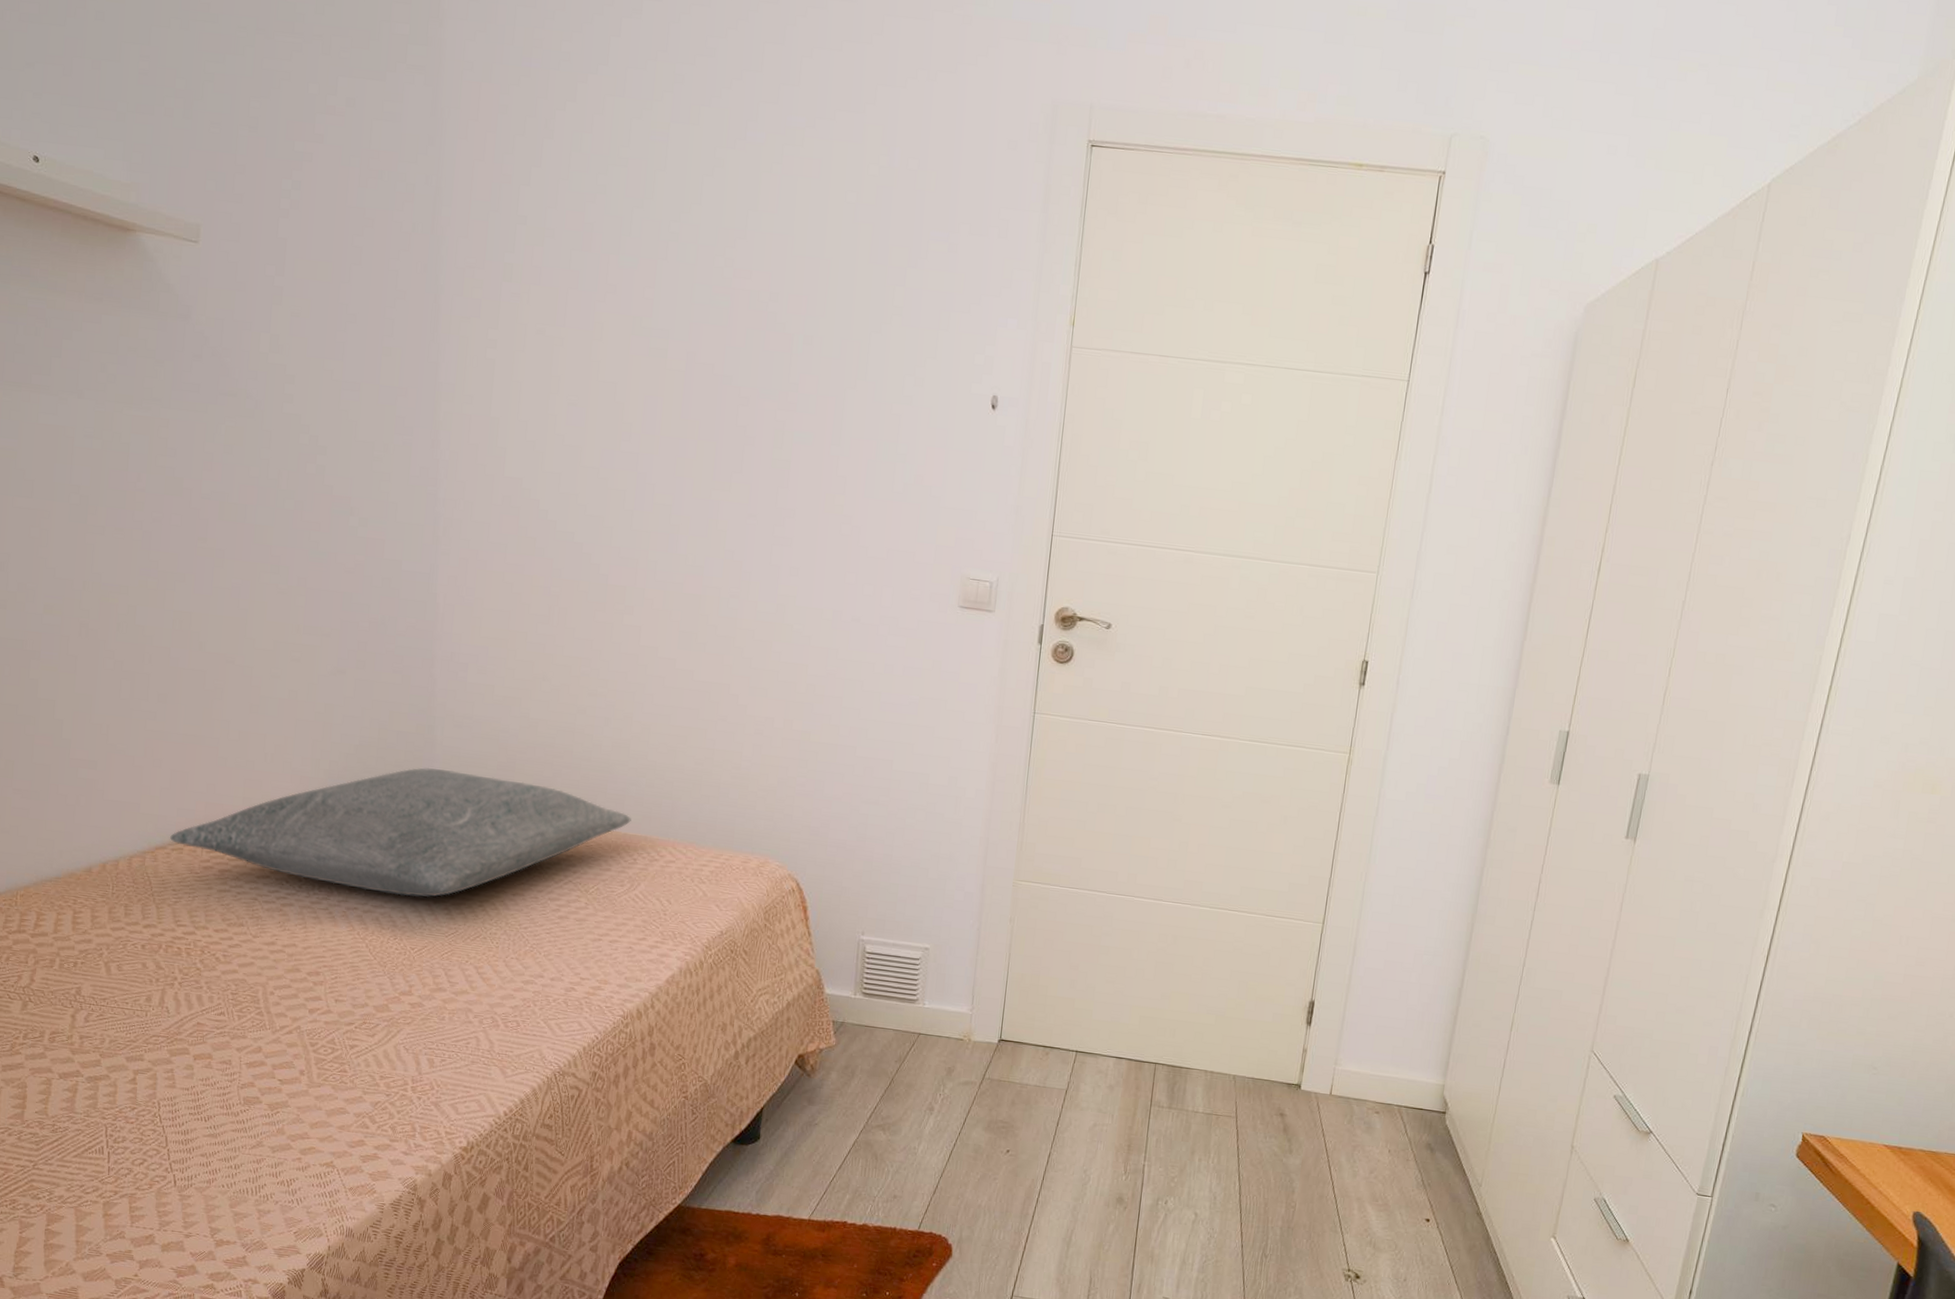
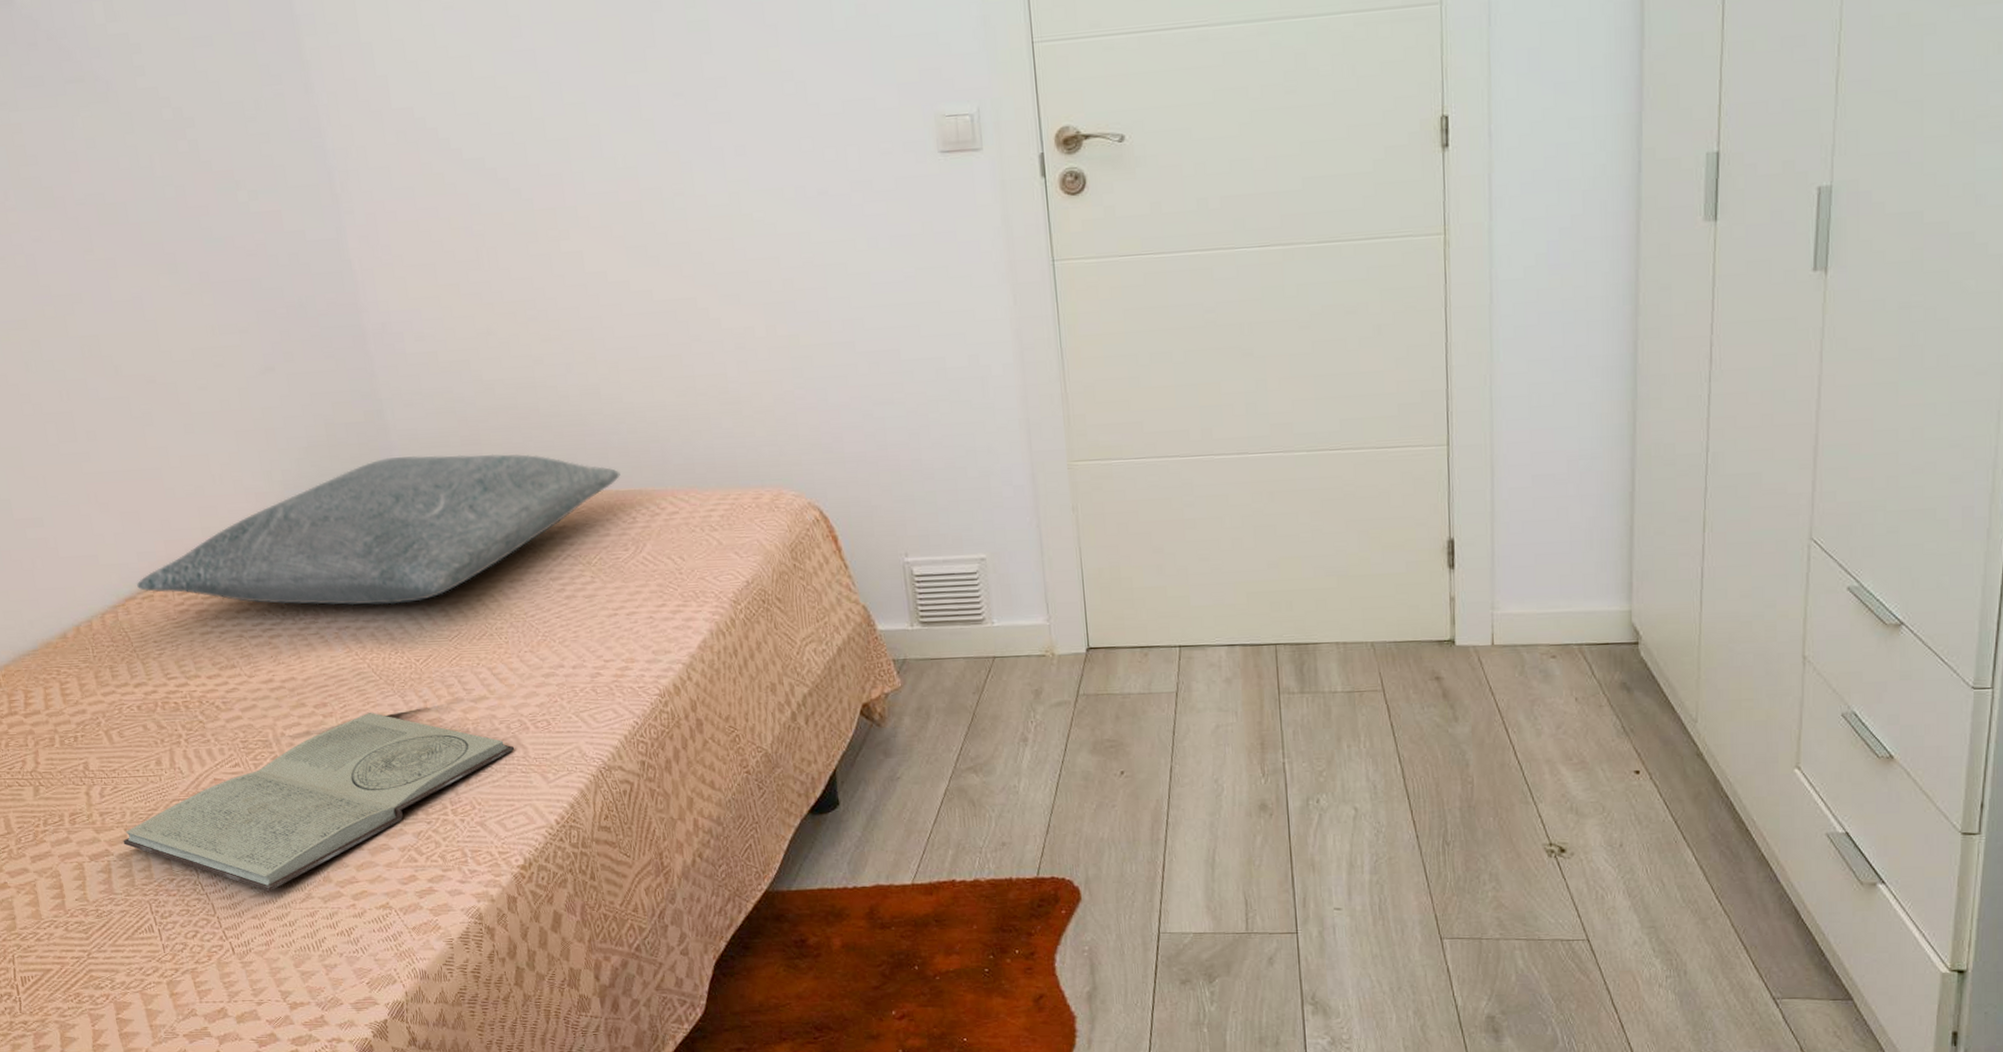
book: none [95,987,483,1134] -> present [123,713,515,892]

